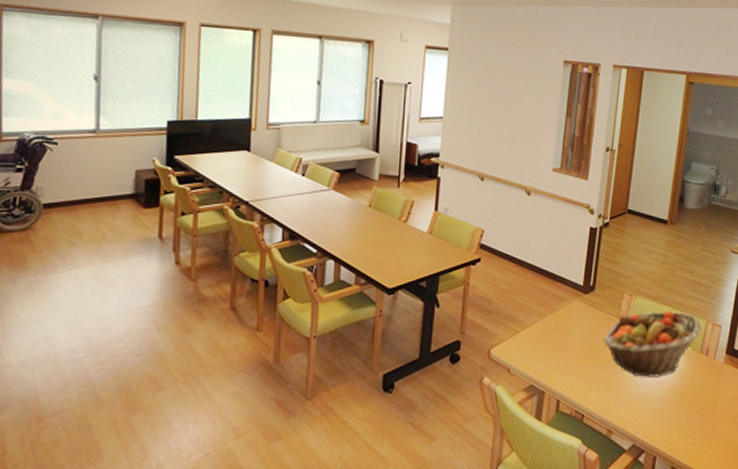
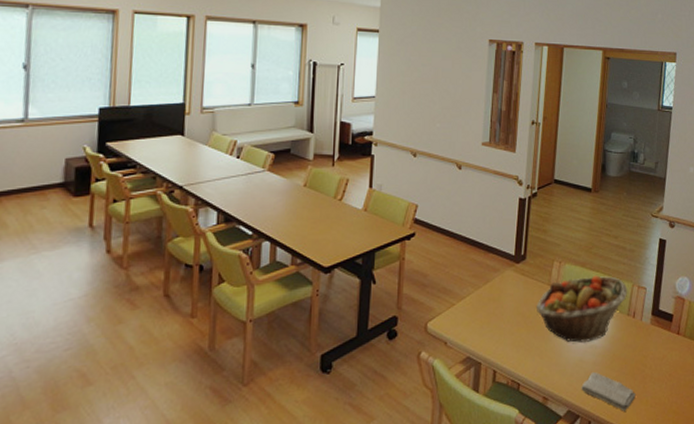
washcloth: none [647,408,705,449] -> present [581,372,636,411]

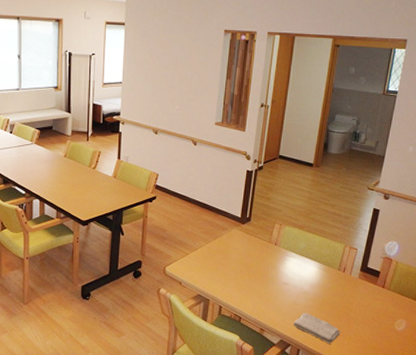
fruit basket: present [537,275,628,343] -> none [258,237,340,289]

